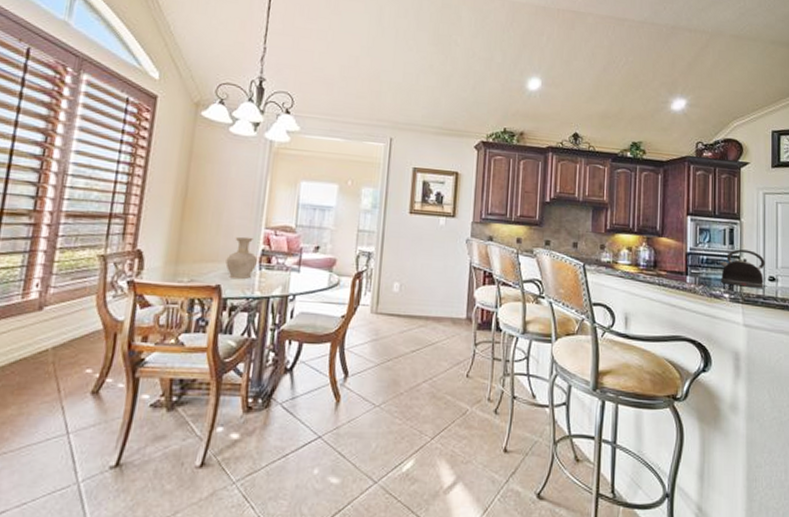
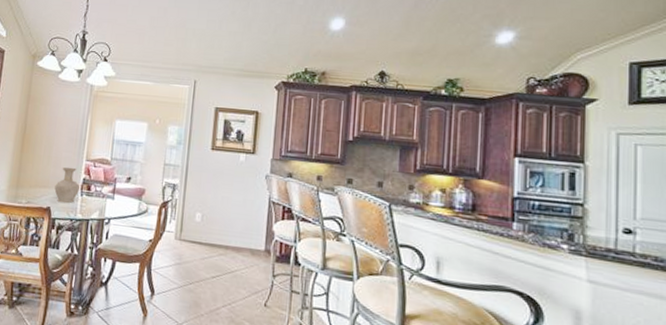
kettle: present [719,249,767,289] -> none [555,195,621,242]

